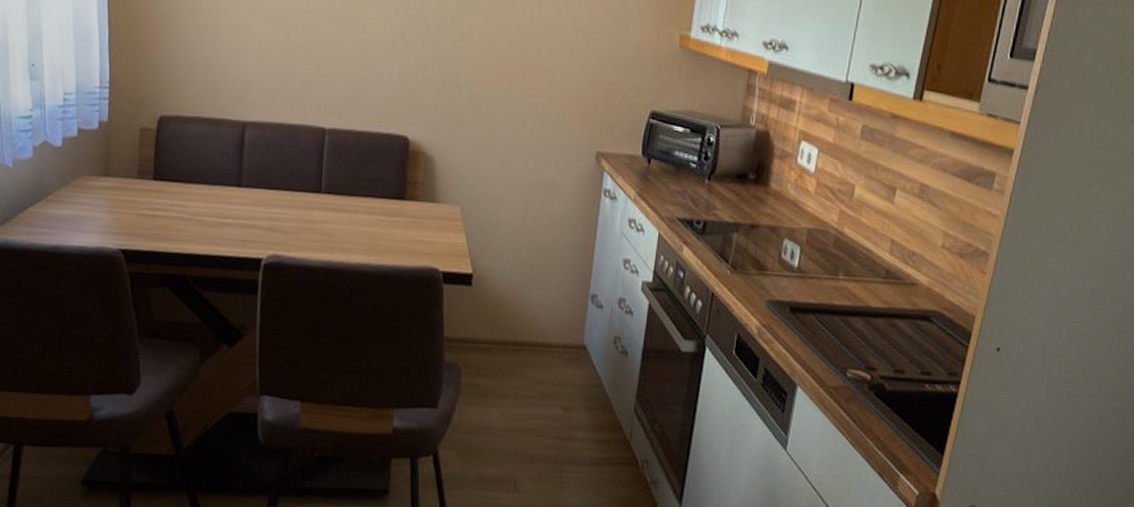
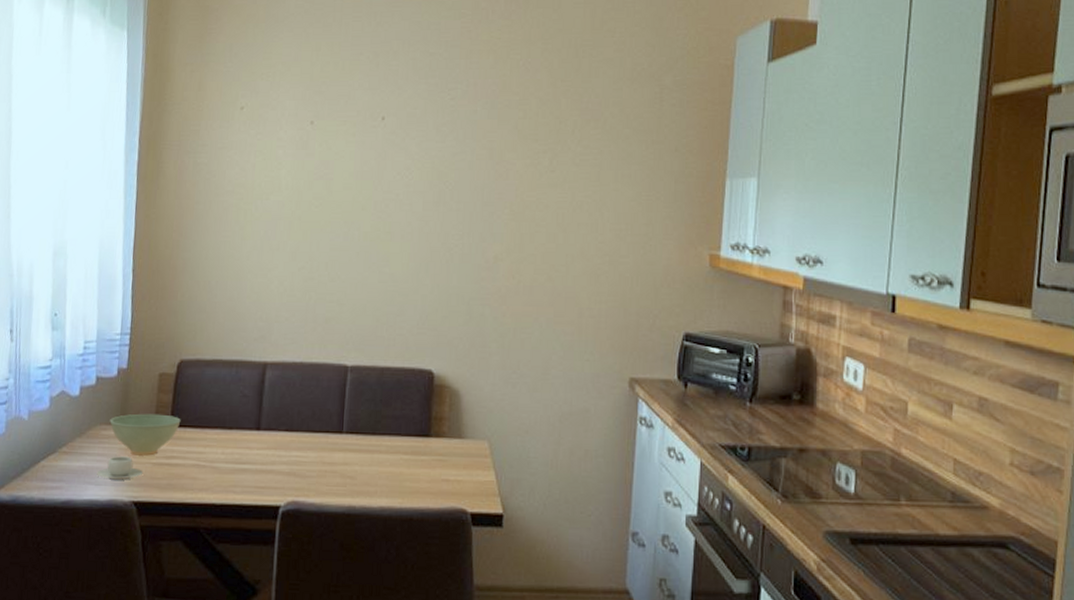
teacup: none [84,206,129,229] -> present [97,456,144,480]
bowl: none [94,166,164,207] -> present [110,413,181,456]

